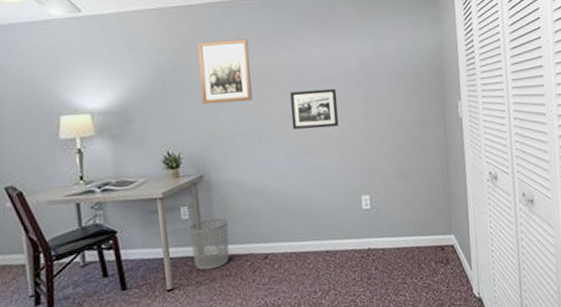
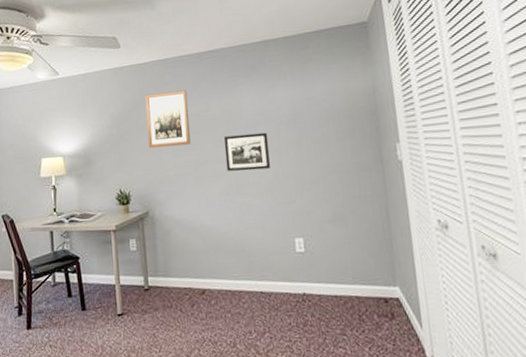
waste bin: present [190,217,230,271] -> none [137,251,171,300]

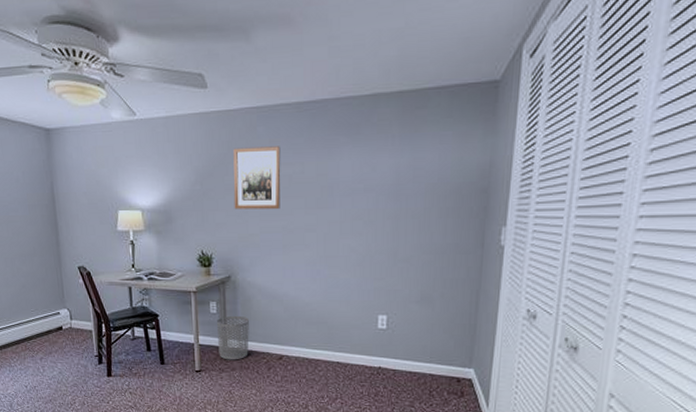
waste bin: none [137,251,171,300] -> present [217,315,249,360]
picture frame: present [223,132,270,171] -> none [316,202,365,243]

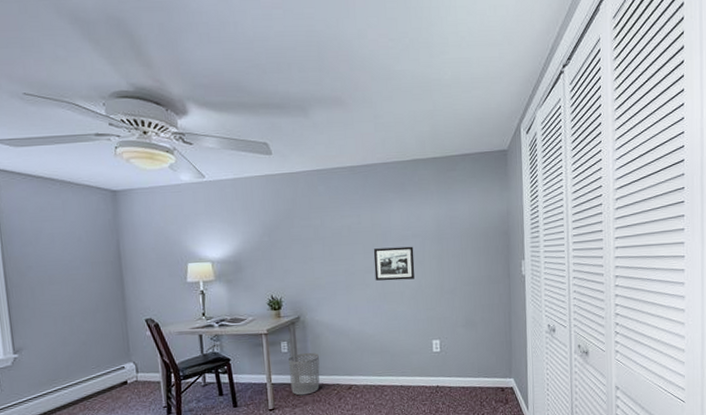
wall art: present [233,146,281,210] -> none [297,202,342,257]
picture frame: none [316,202,365,243] -> present [373,246,415,281]

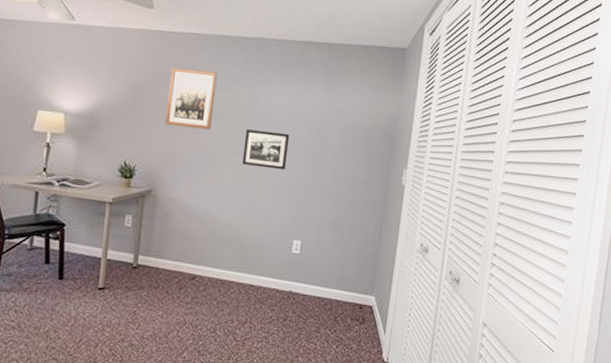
waste bin: present [288,352,320,396] -> none [127,230,165,279]
wall art: none [297,202,342,257] -> present [164,67,218,130]

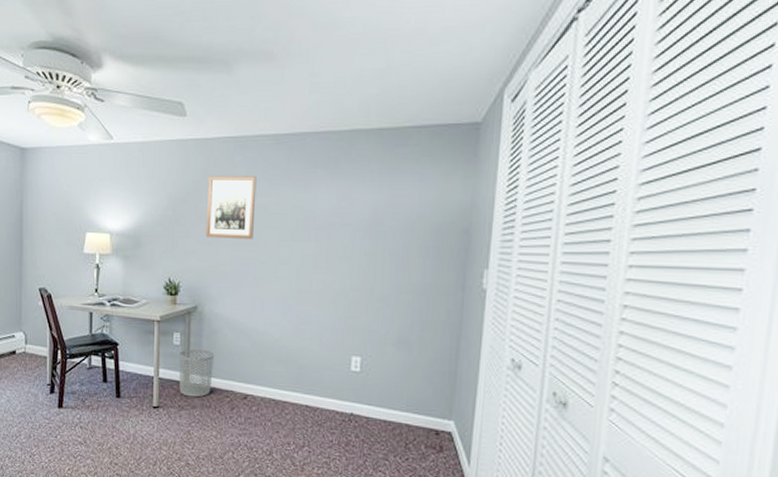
waste bin: none [127,230,165,279] -> present [179,348,214,398]
picture frame: present [242,129,290,170] -> none [289,236,341,278]

